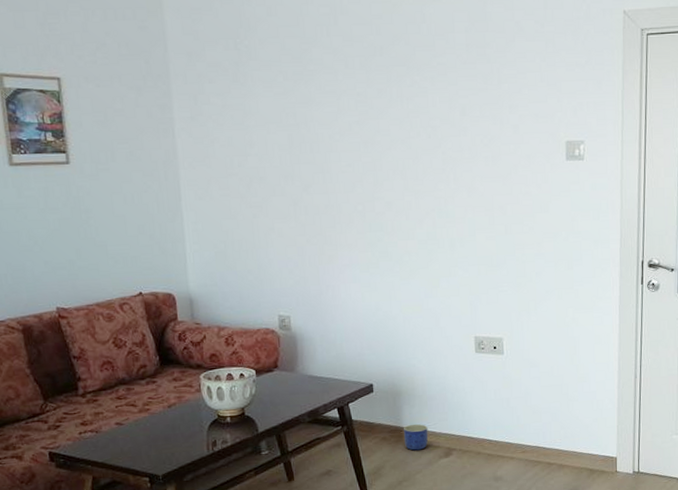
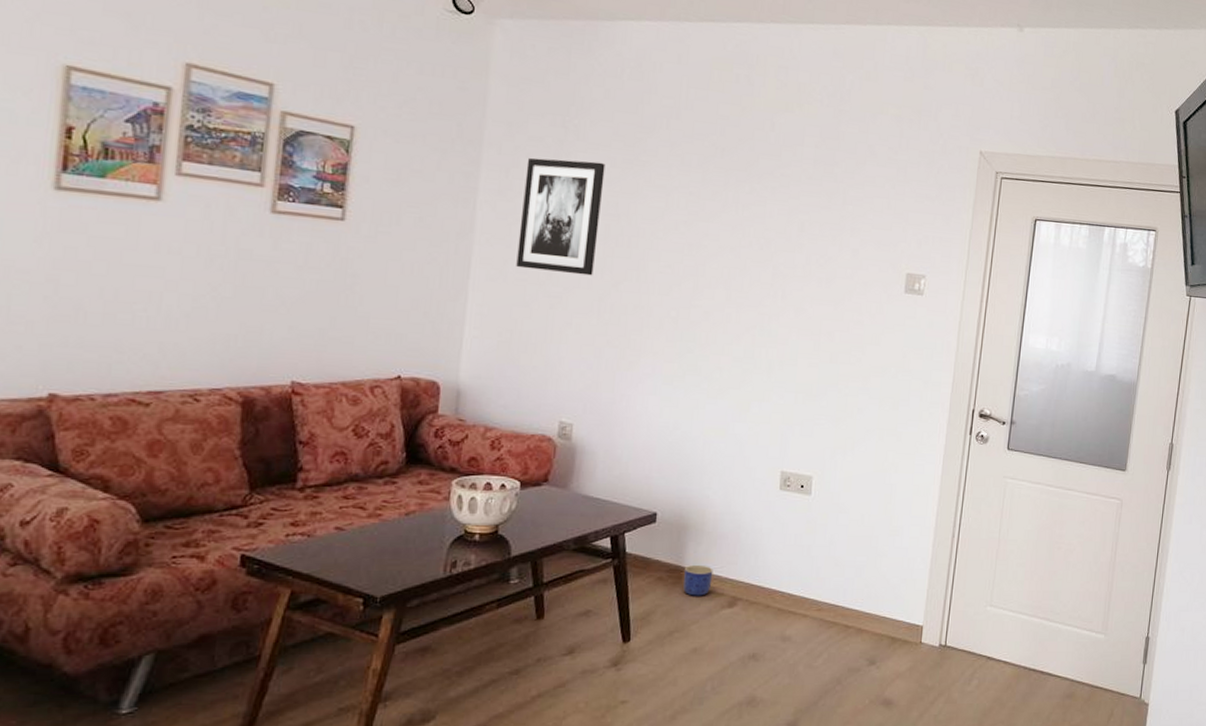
wall art: none [210,77,285,185] -> present [516,157,606,276]

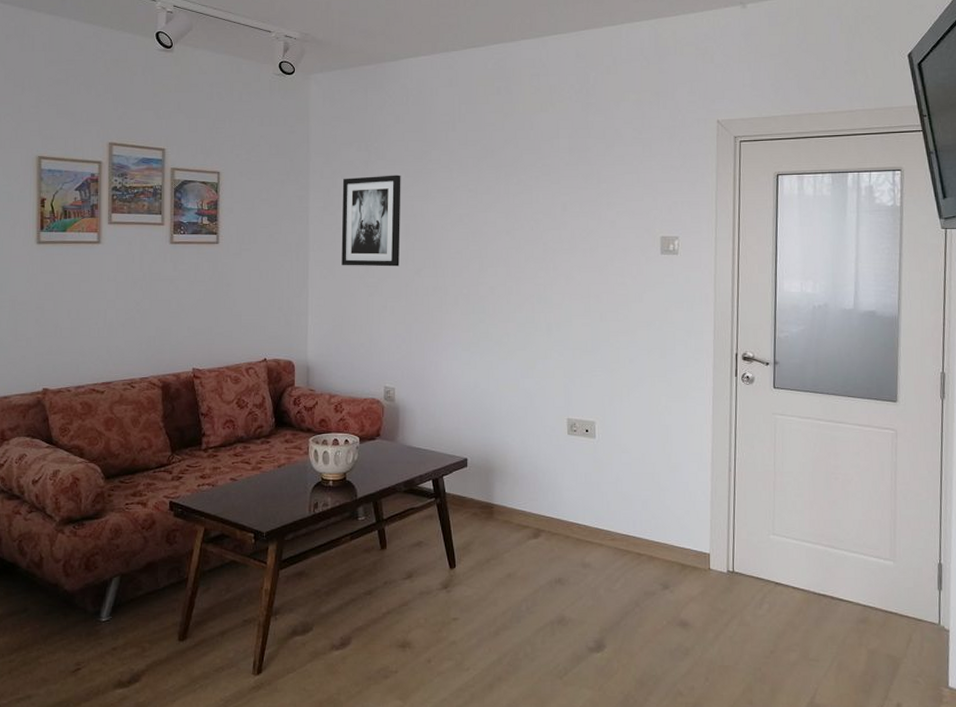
planter: present [683,564,713,596] -> none [495,501,518,529]

